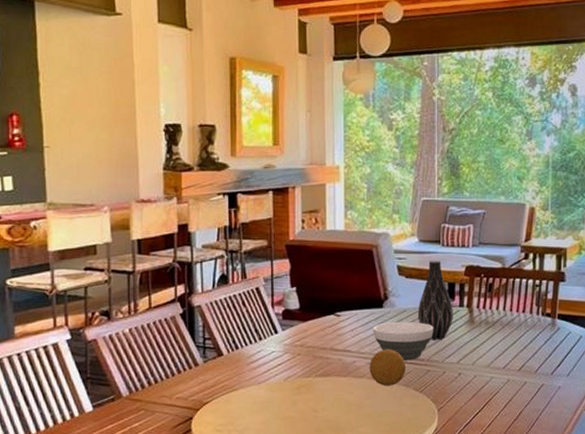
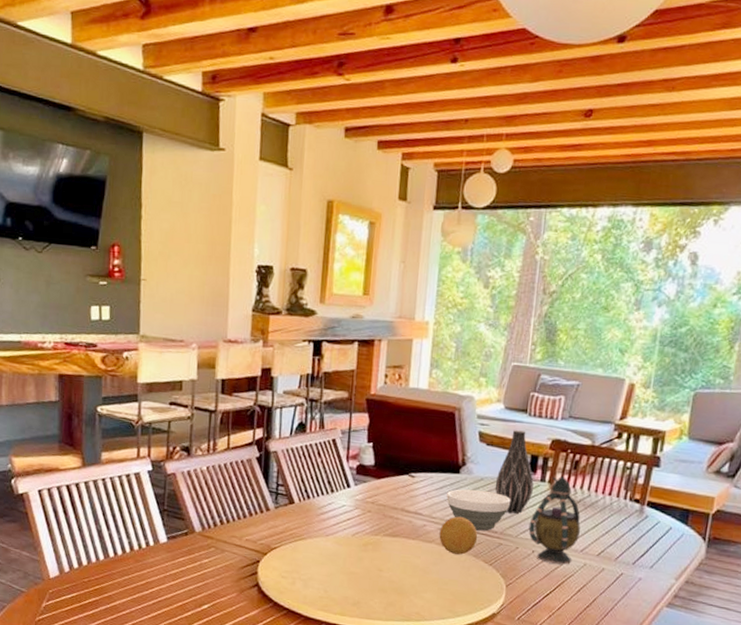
teapot: none [453,299,501,383] -> present [528,475,581,565]

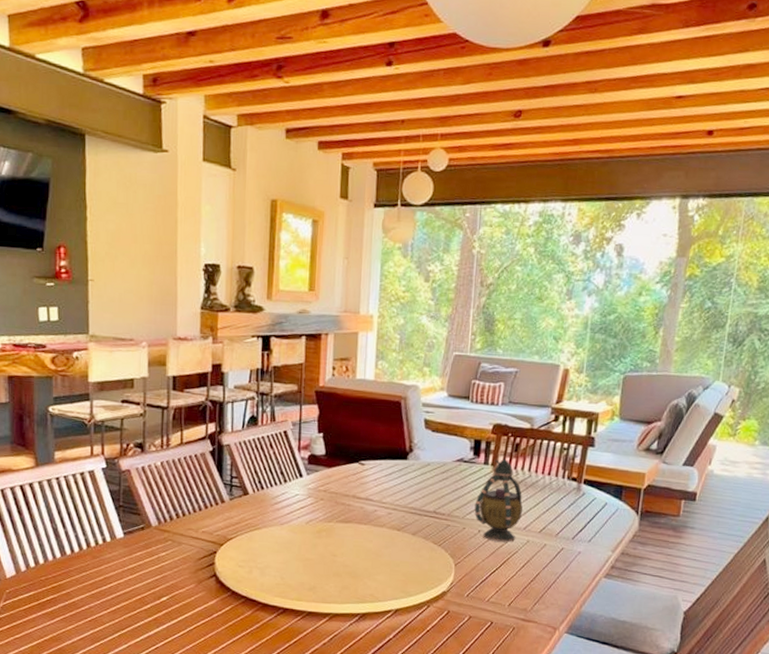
fruit: present [439,516,478,555] -> none [390,500,427,537]
bowl: present [446,489,511,531] -> none [396,474,457,514]
vase: present [495,430,534,515] -> none [441,416,478,497]

